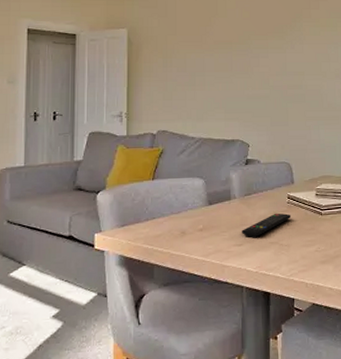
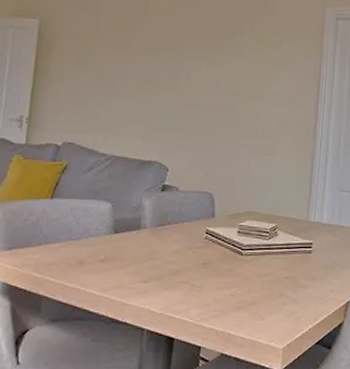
remote control: present [242,213,292,237] -> none [149,248,208,274]

